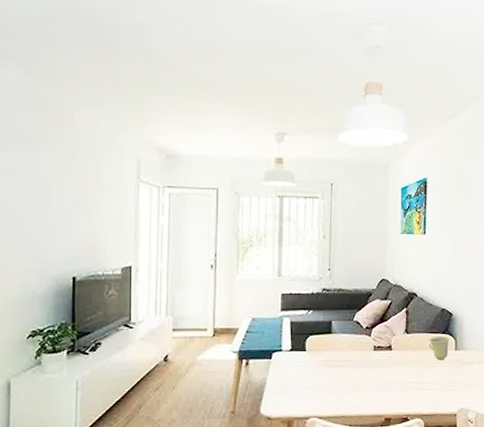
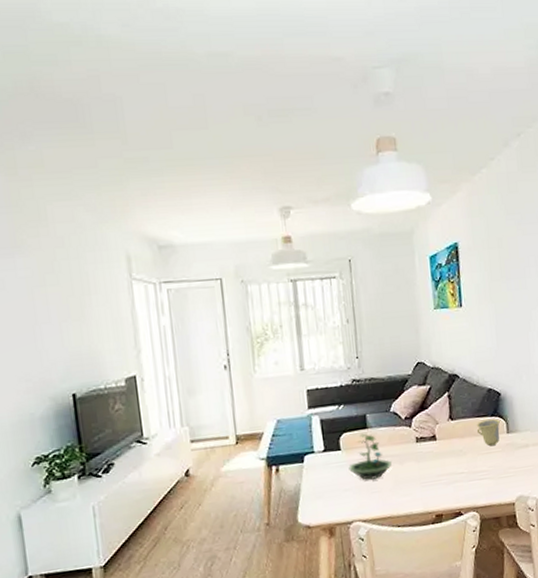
terrarium: none [311,338,350,380] -> present [349,433,392,480]

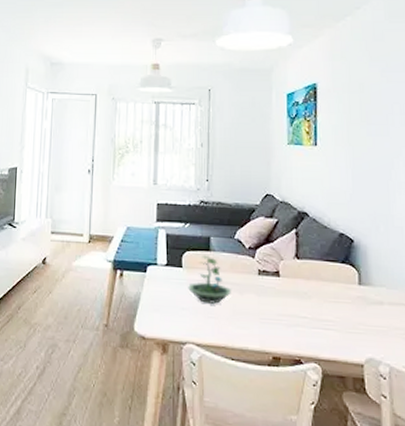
cup: present [476,419,500,446] -> none [324,266,351,296]

